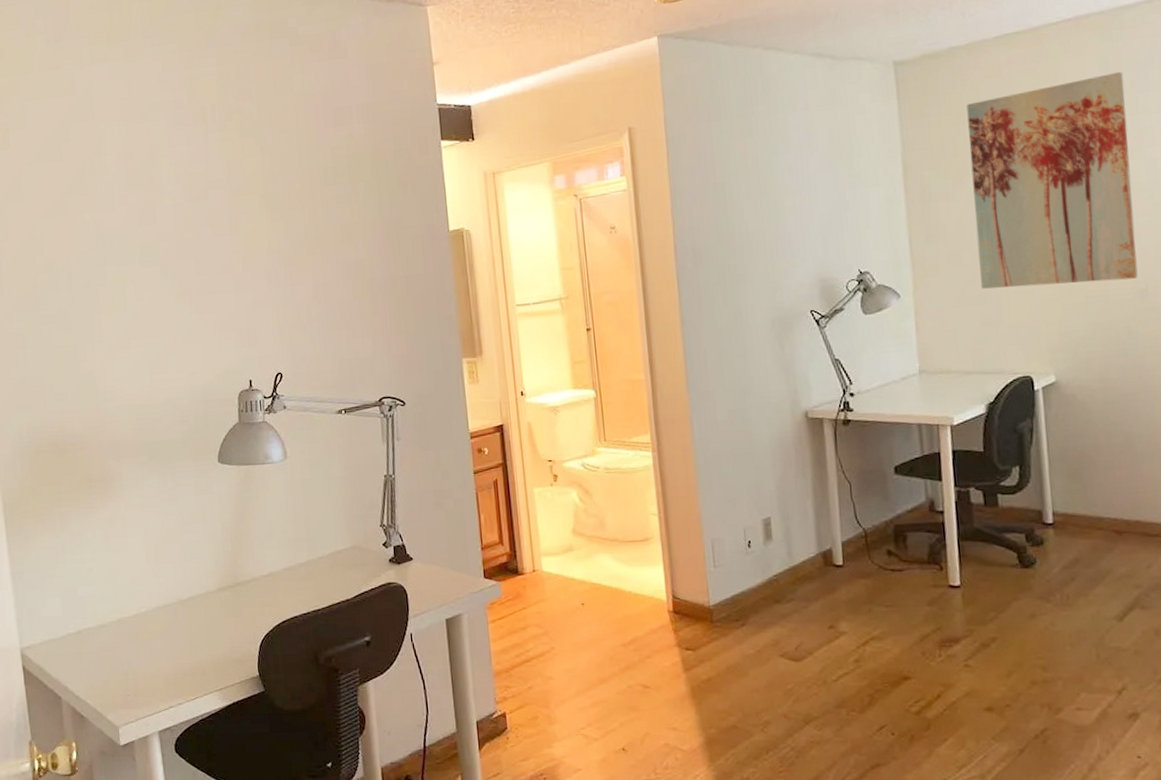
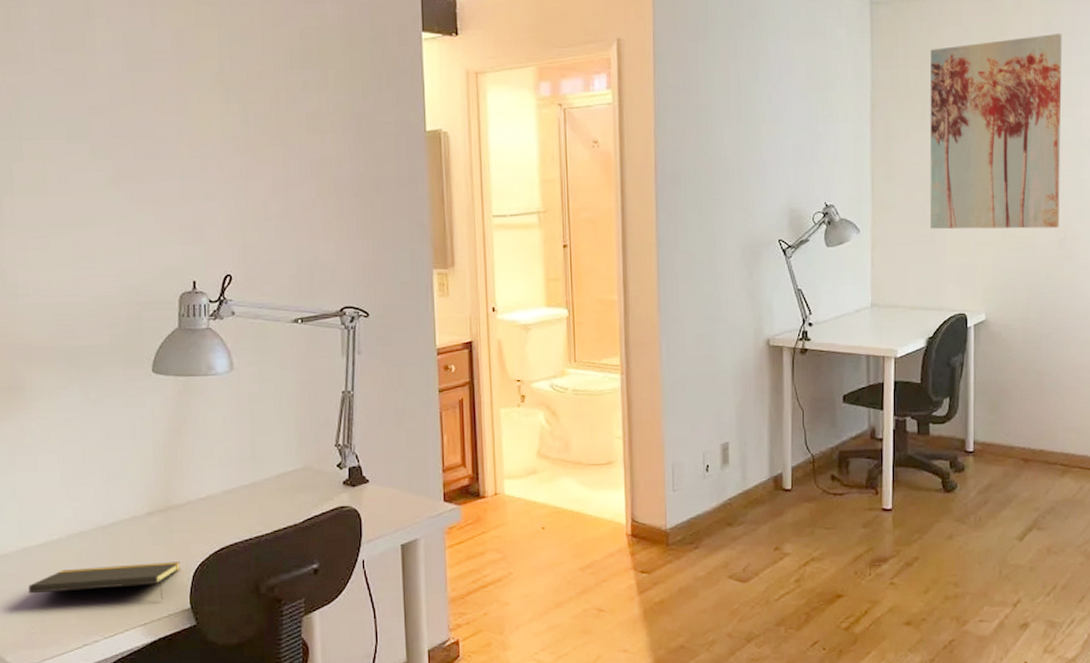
notepad: none [123,633,249,667] -> present [28,561,181,599]

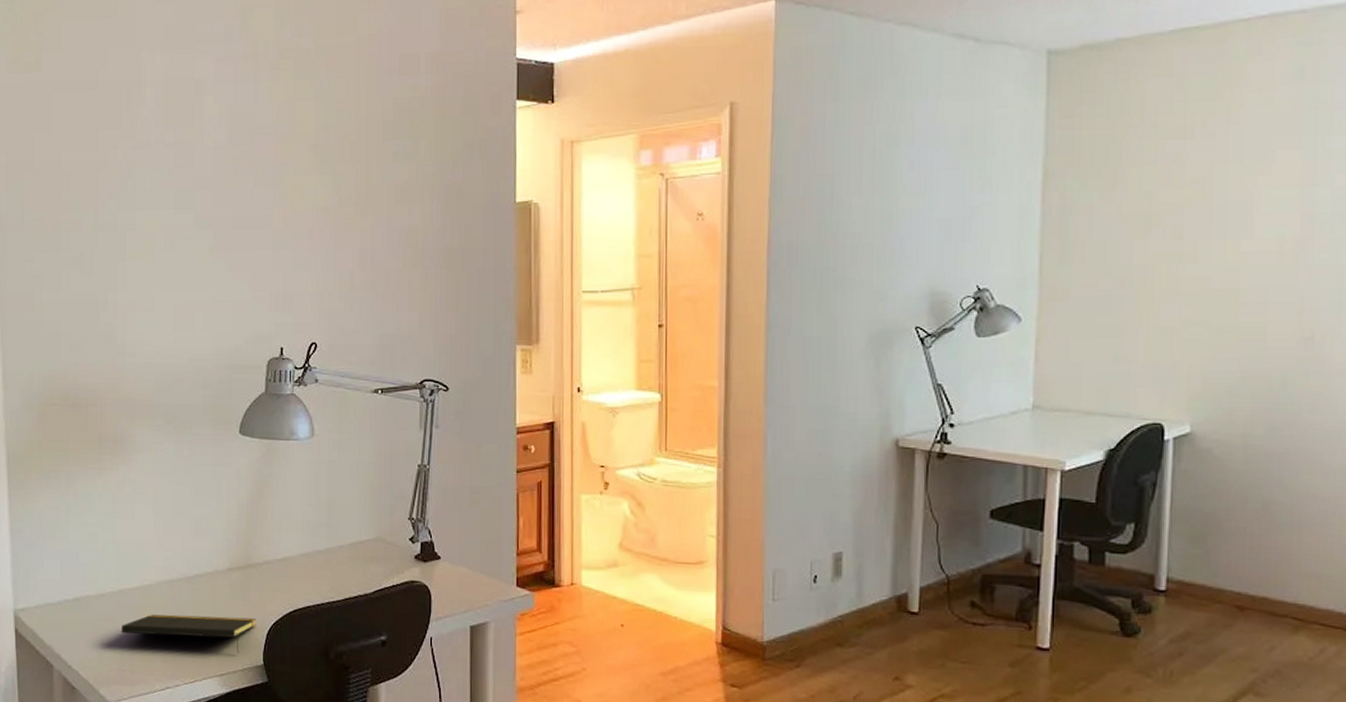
wall art: present [929,33,1062,230] -> none [1116,82,1319,324]

